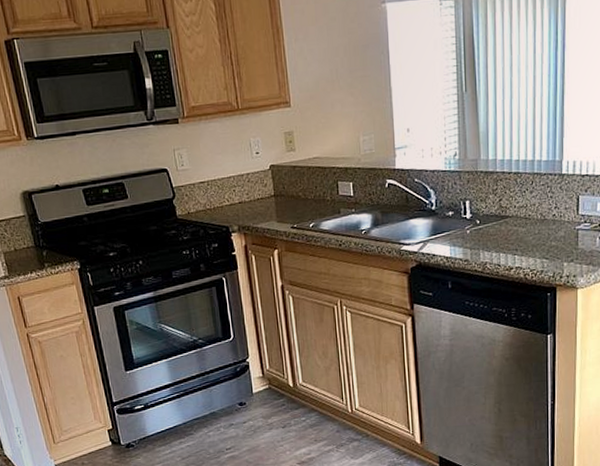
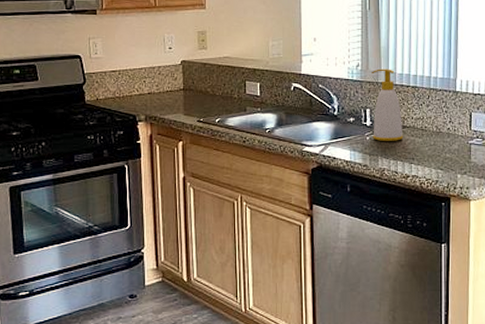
soap bottle: none [470,155,506,234] -> present [371,68,404,141]

